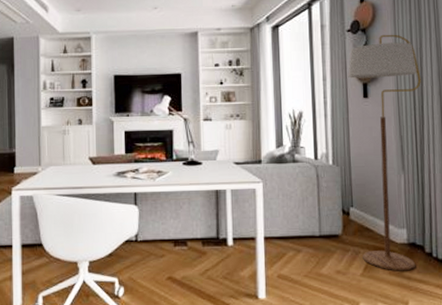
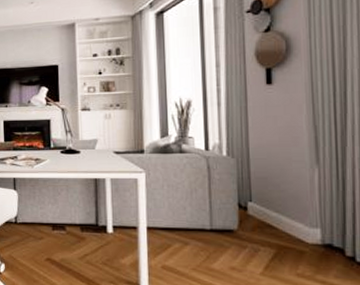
floor lamp: present [348,34,421,271] -> none [247,11,344,274]

